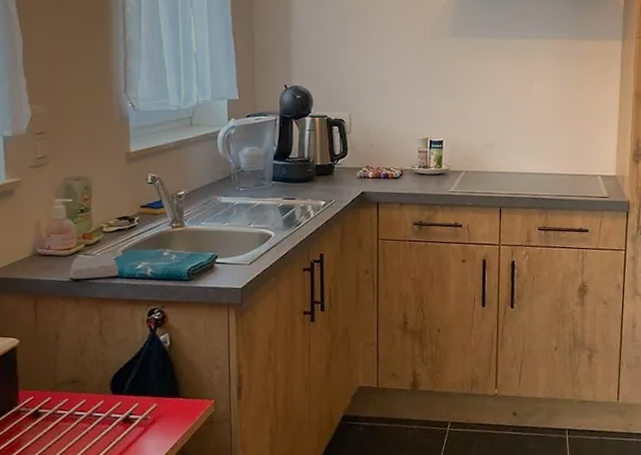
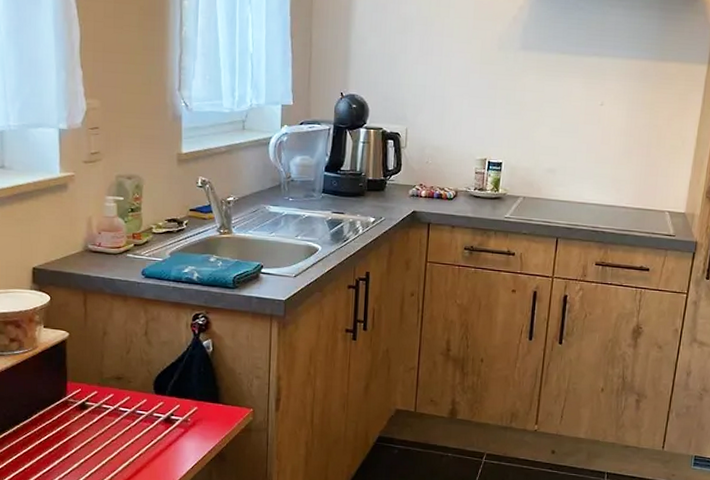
soap bar: present [69,252,119,279] -> none [118,254,166,279]

